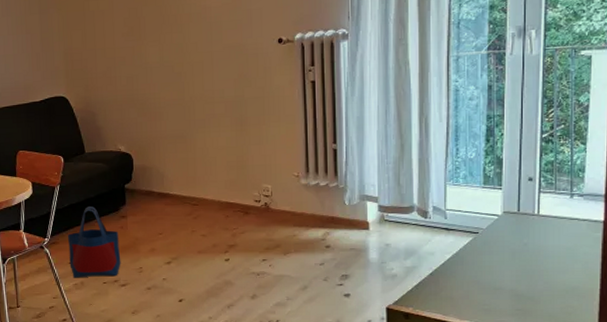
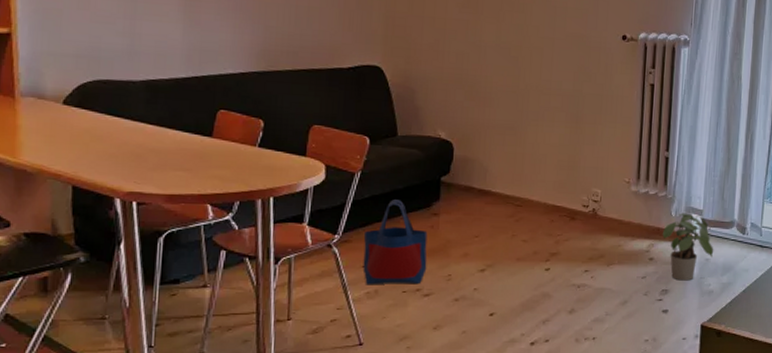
potted plant: none [336,201,394,266] -> present [662,213,714,281]

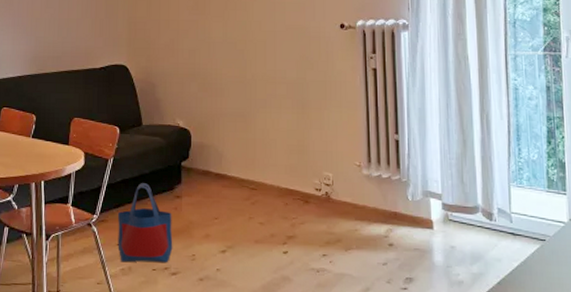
potted plant: present [662,213,714,281] -> none [399,197,459,269]

